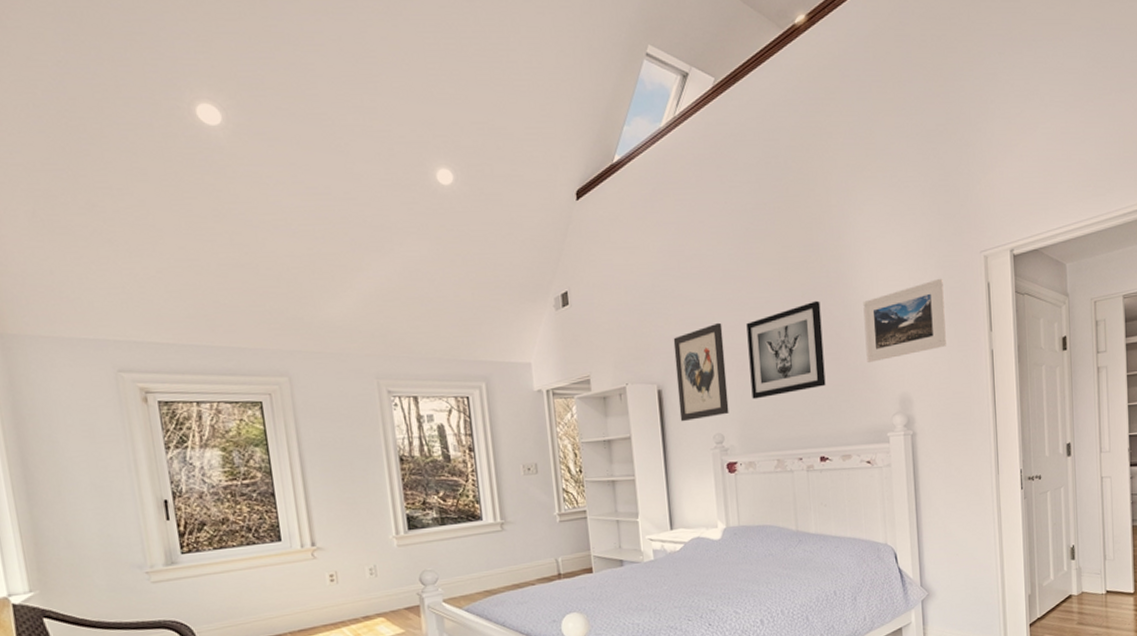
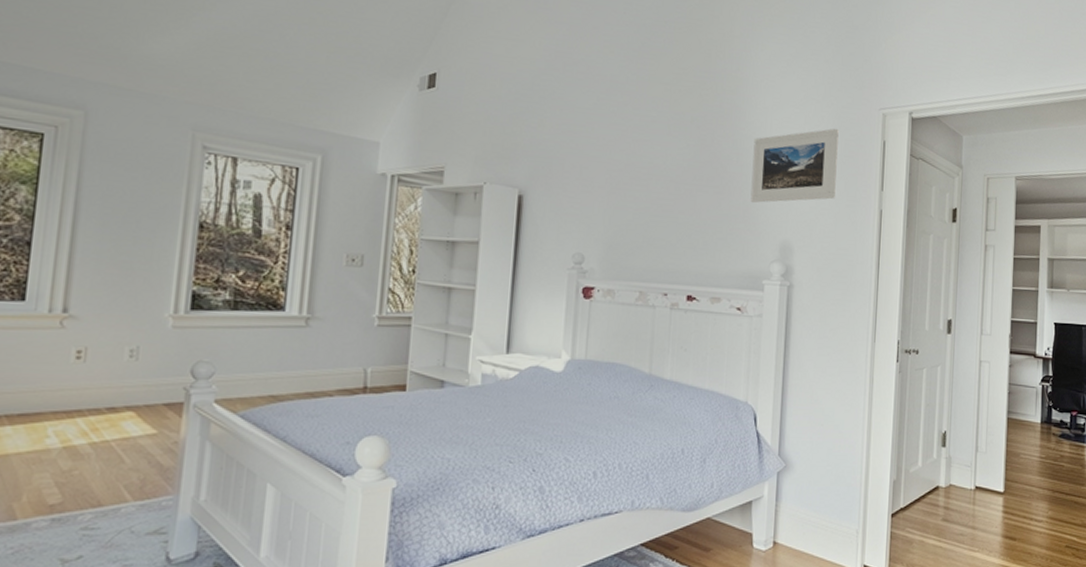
wall art: present [673,322,729,422] -> none [538,134,601,235]
wall art: present [746,300,826,400] -> none [622,129,709,223]

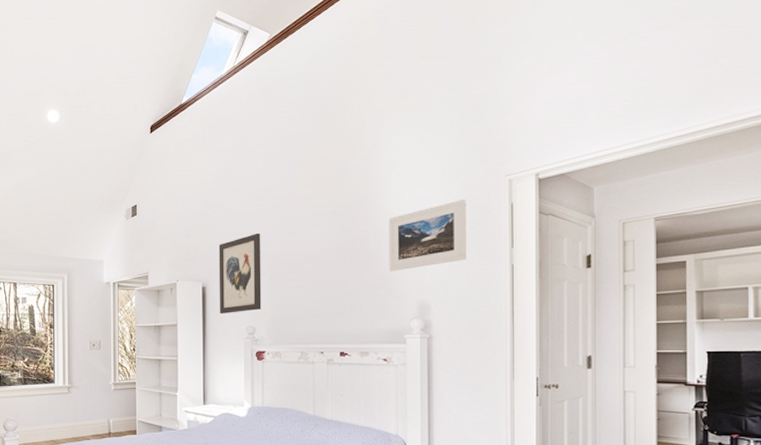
wall art: none [538,134,601,235] -> present [218,233,262,315]

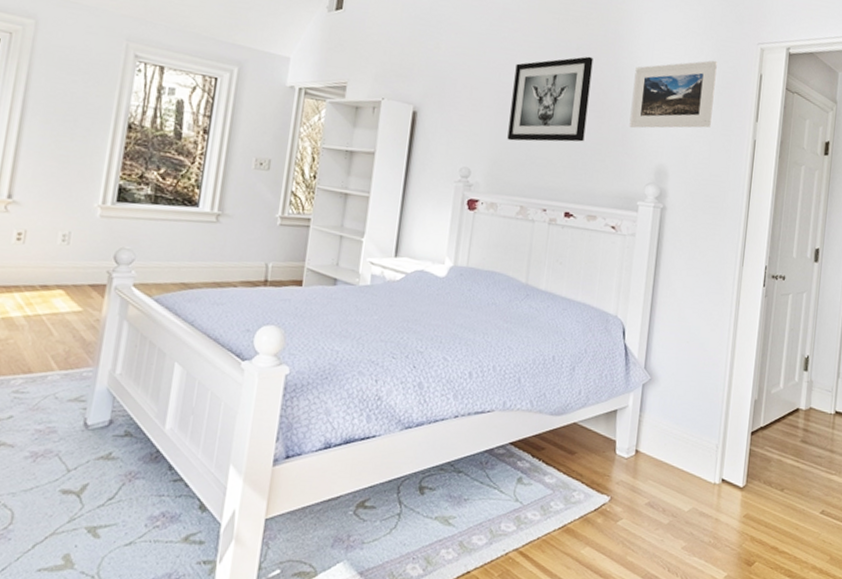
wall art: present [218,233,262,315] -> none [429,57,492,150]
wall art: none [282,216,349,299] -> present [507,56,593,142]

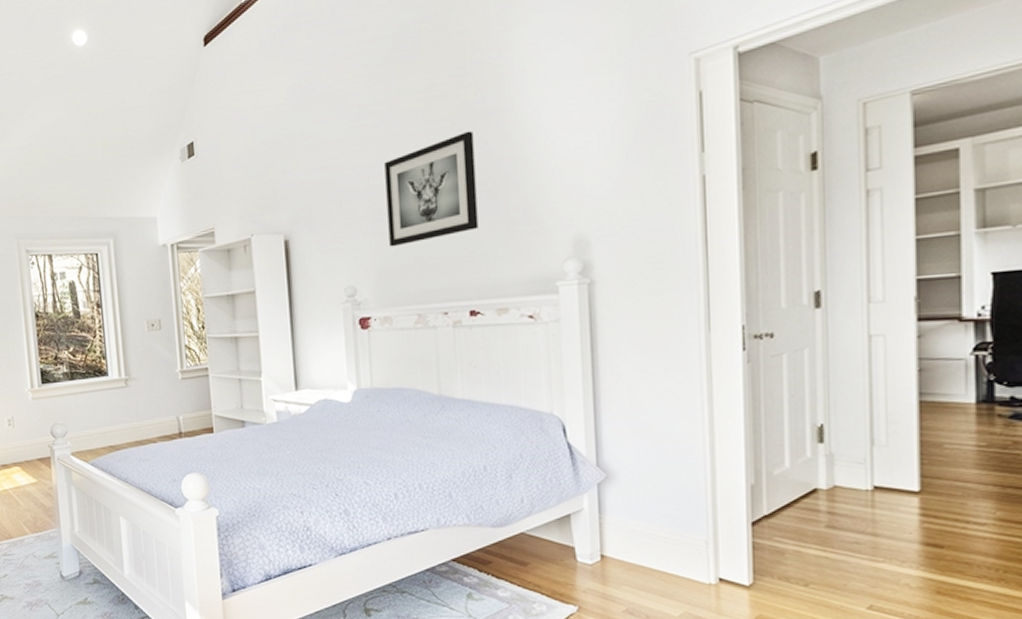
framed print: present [629,60,717,129] -> none [527,91,638,199]

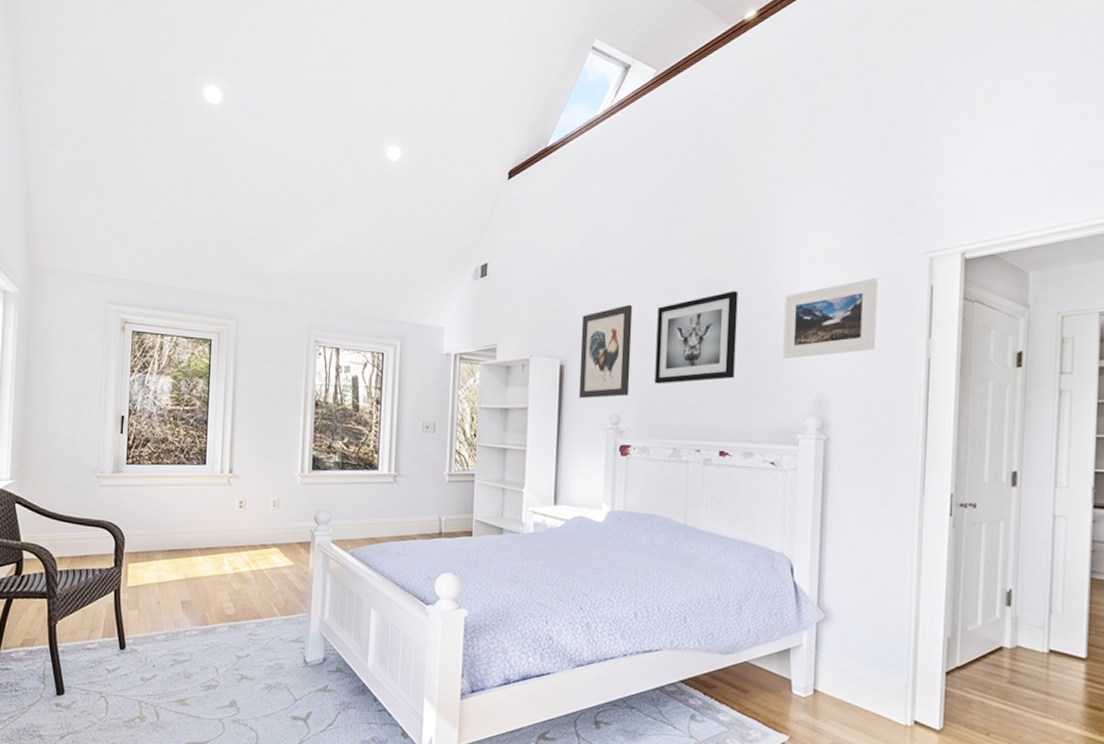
wall art: none [302,163,363,274] -> present [578,304,633,399]
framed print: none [527,91,638,199] -> present [782,277,878,359]

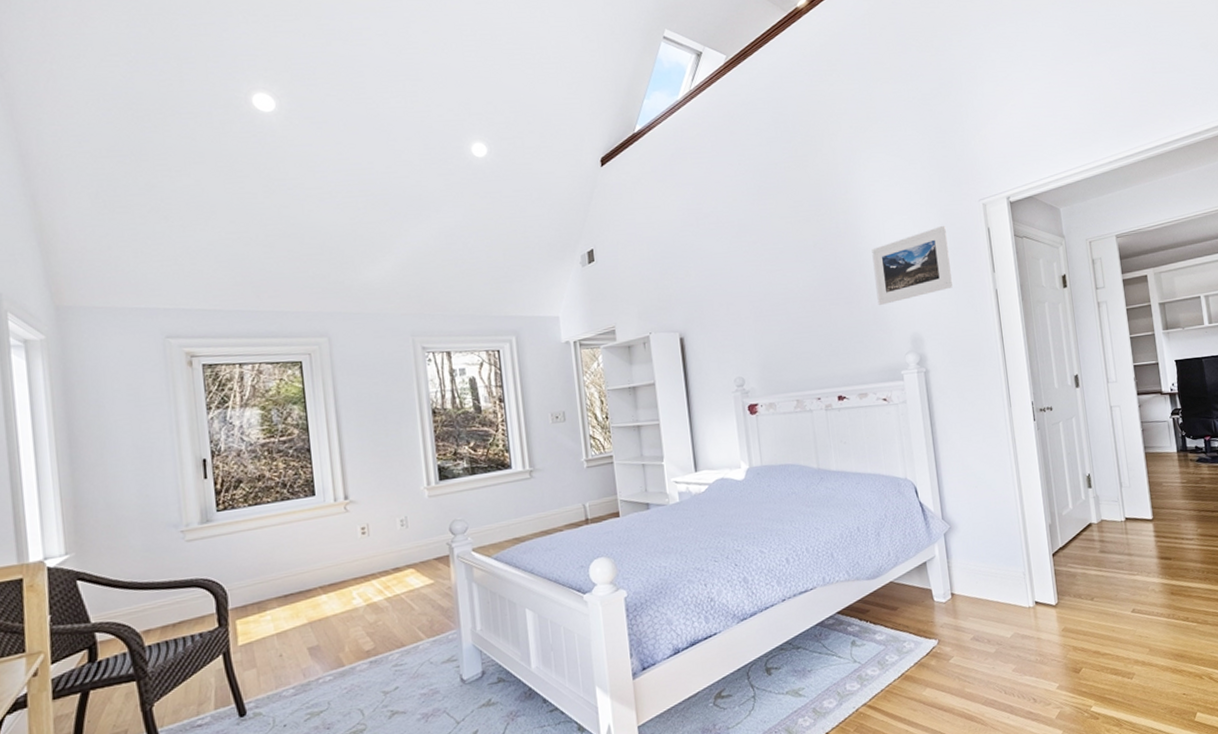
wall art: present [578,304,633,399] -> none [693,273,749,367]
wall art: present [654,290,738,384] -> none [762,249,840,344]

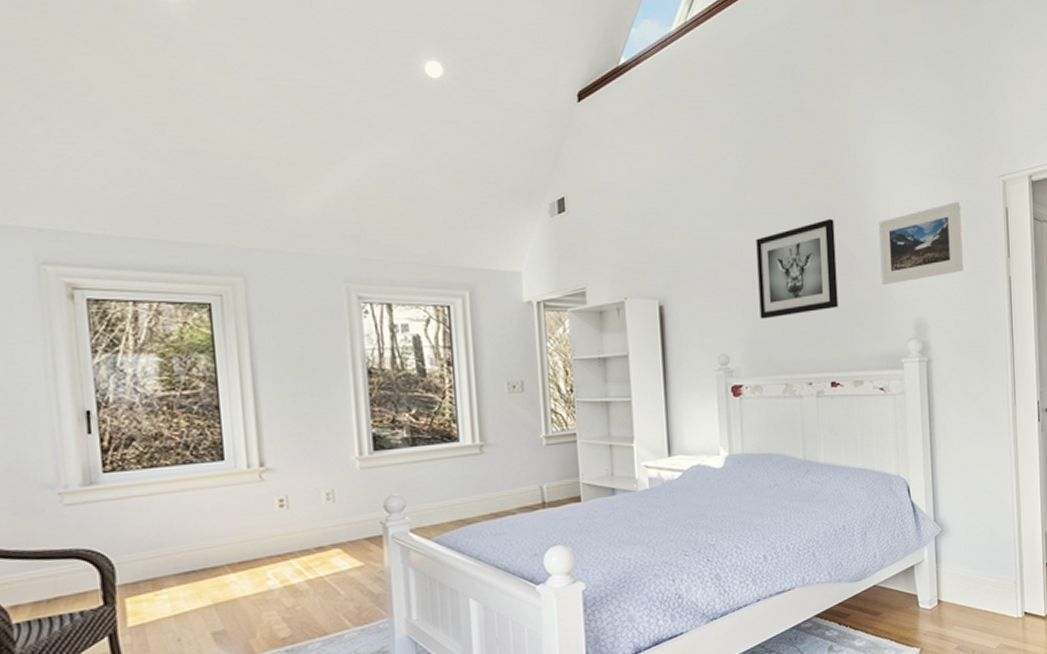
wall art: none [762,249,840,344] -> present [756,218,838,319]

